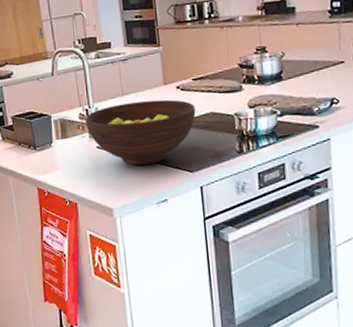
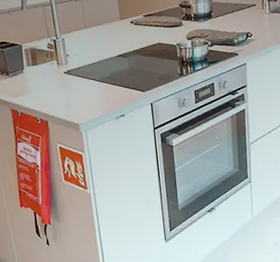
fruit bowl: present [85,99,196,165] -> none [53,32,147,87]

